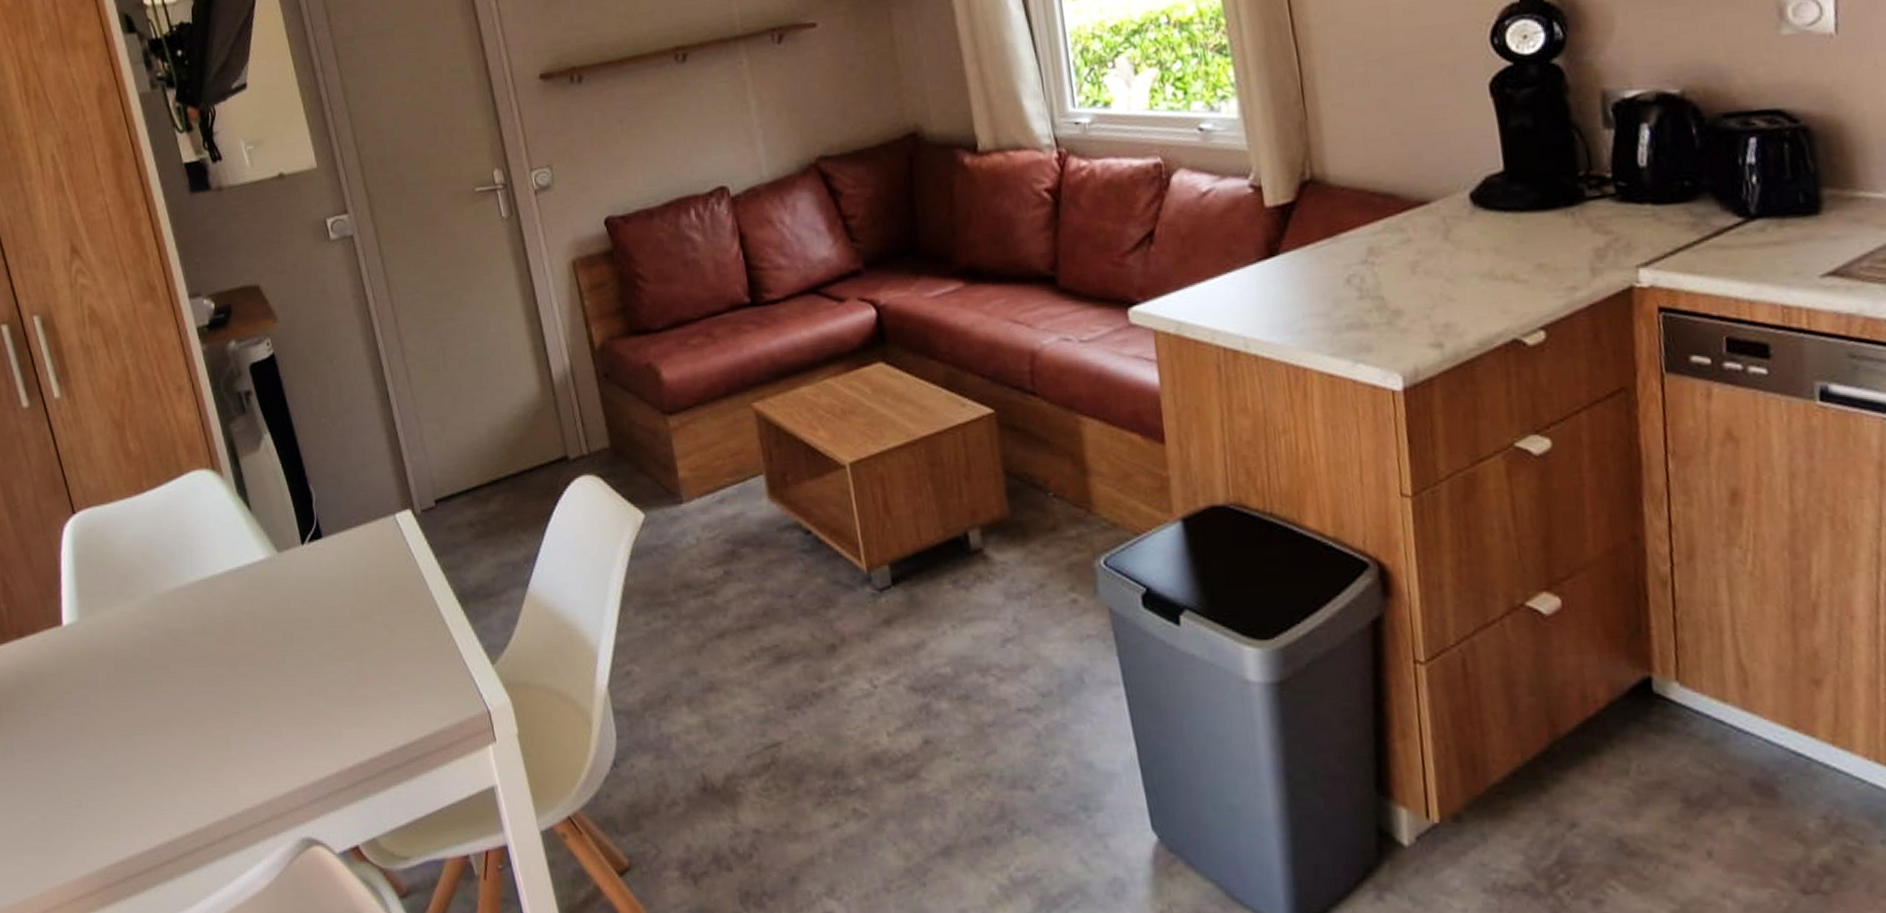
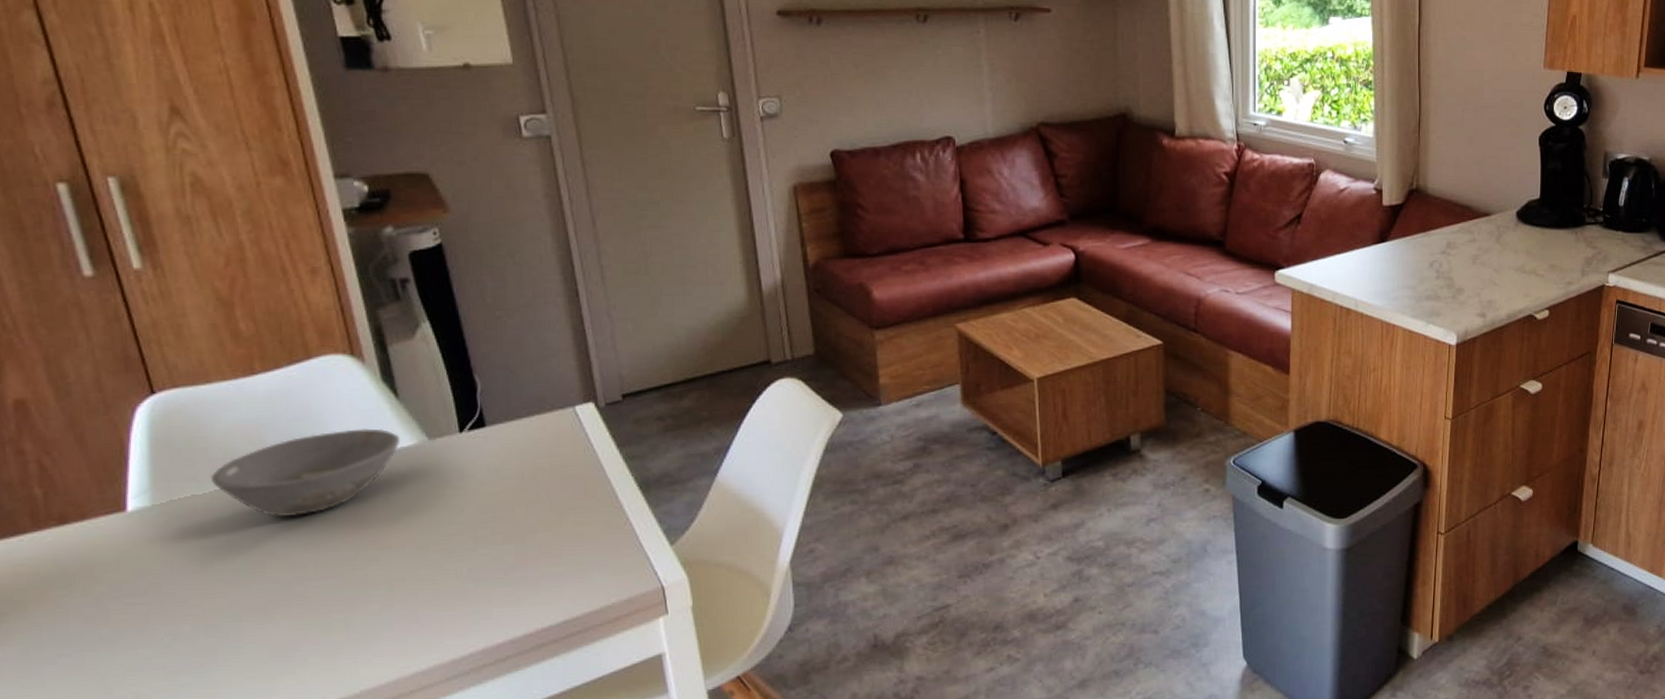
bowl: none [117,542,256,631] -> present [210,428,401,516]

